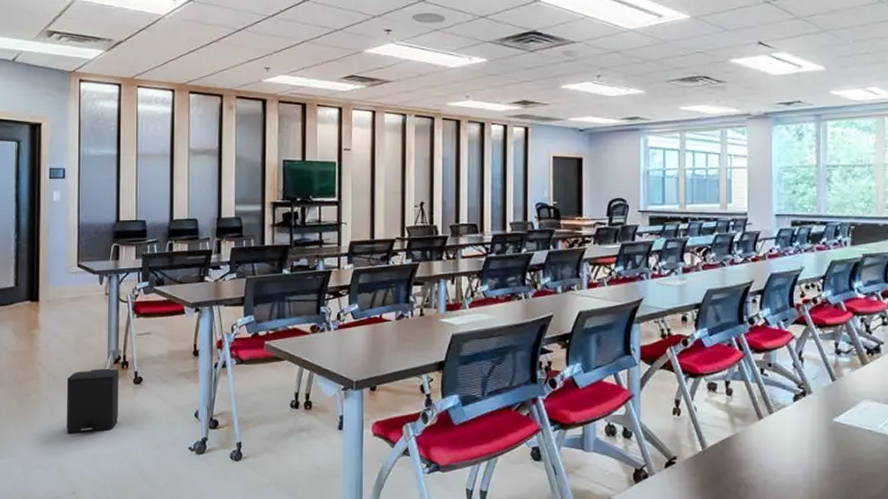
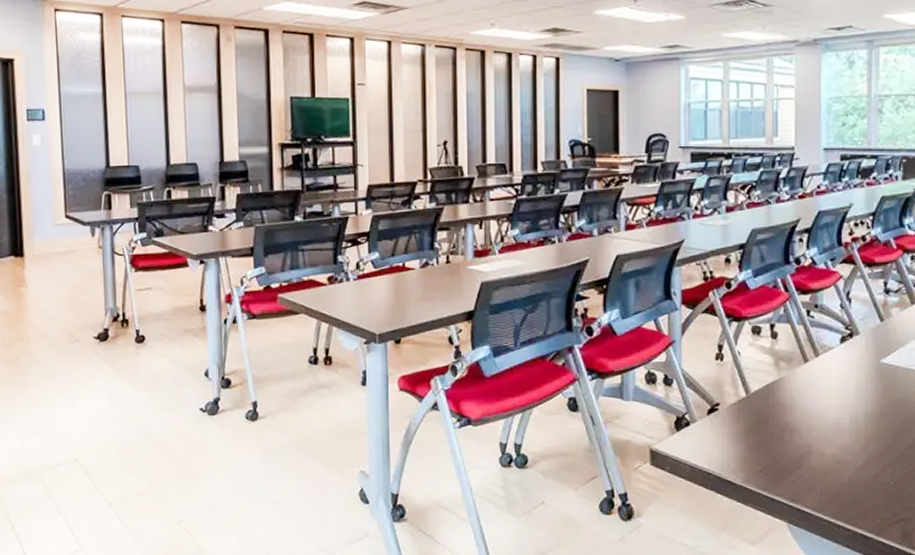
pedal bin: present [66,369,119,434] -> none [60,328,120,398]

